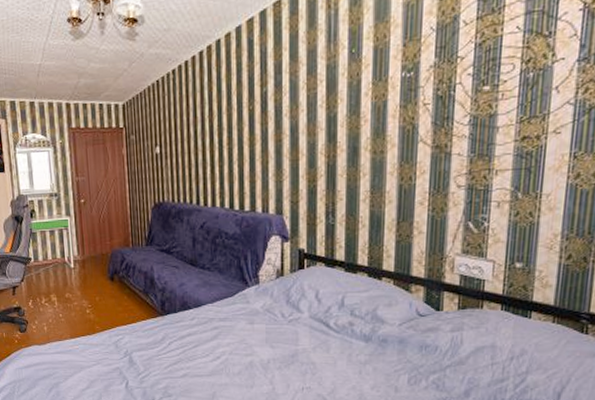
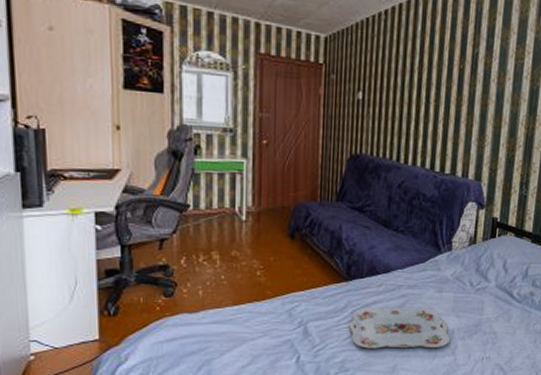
serving tray: none [168,338,266,377] -> present [349,307,450,349]

